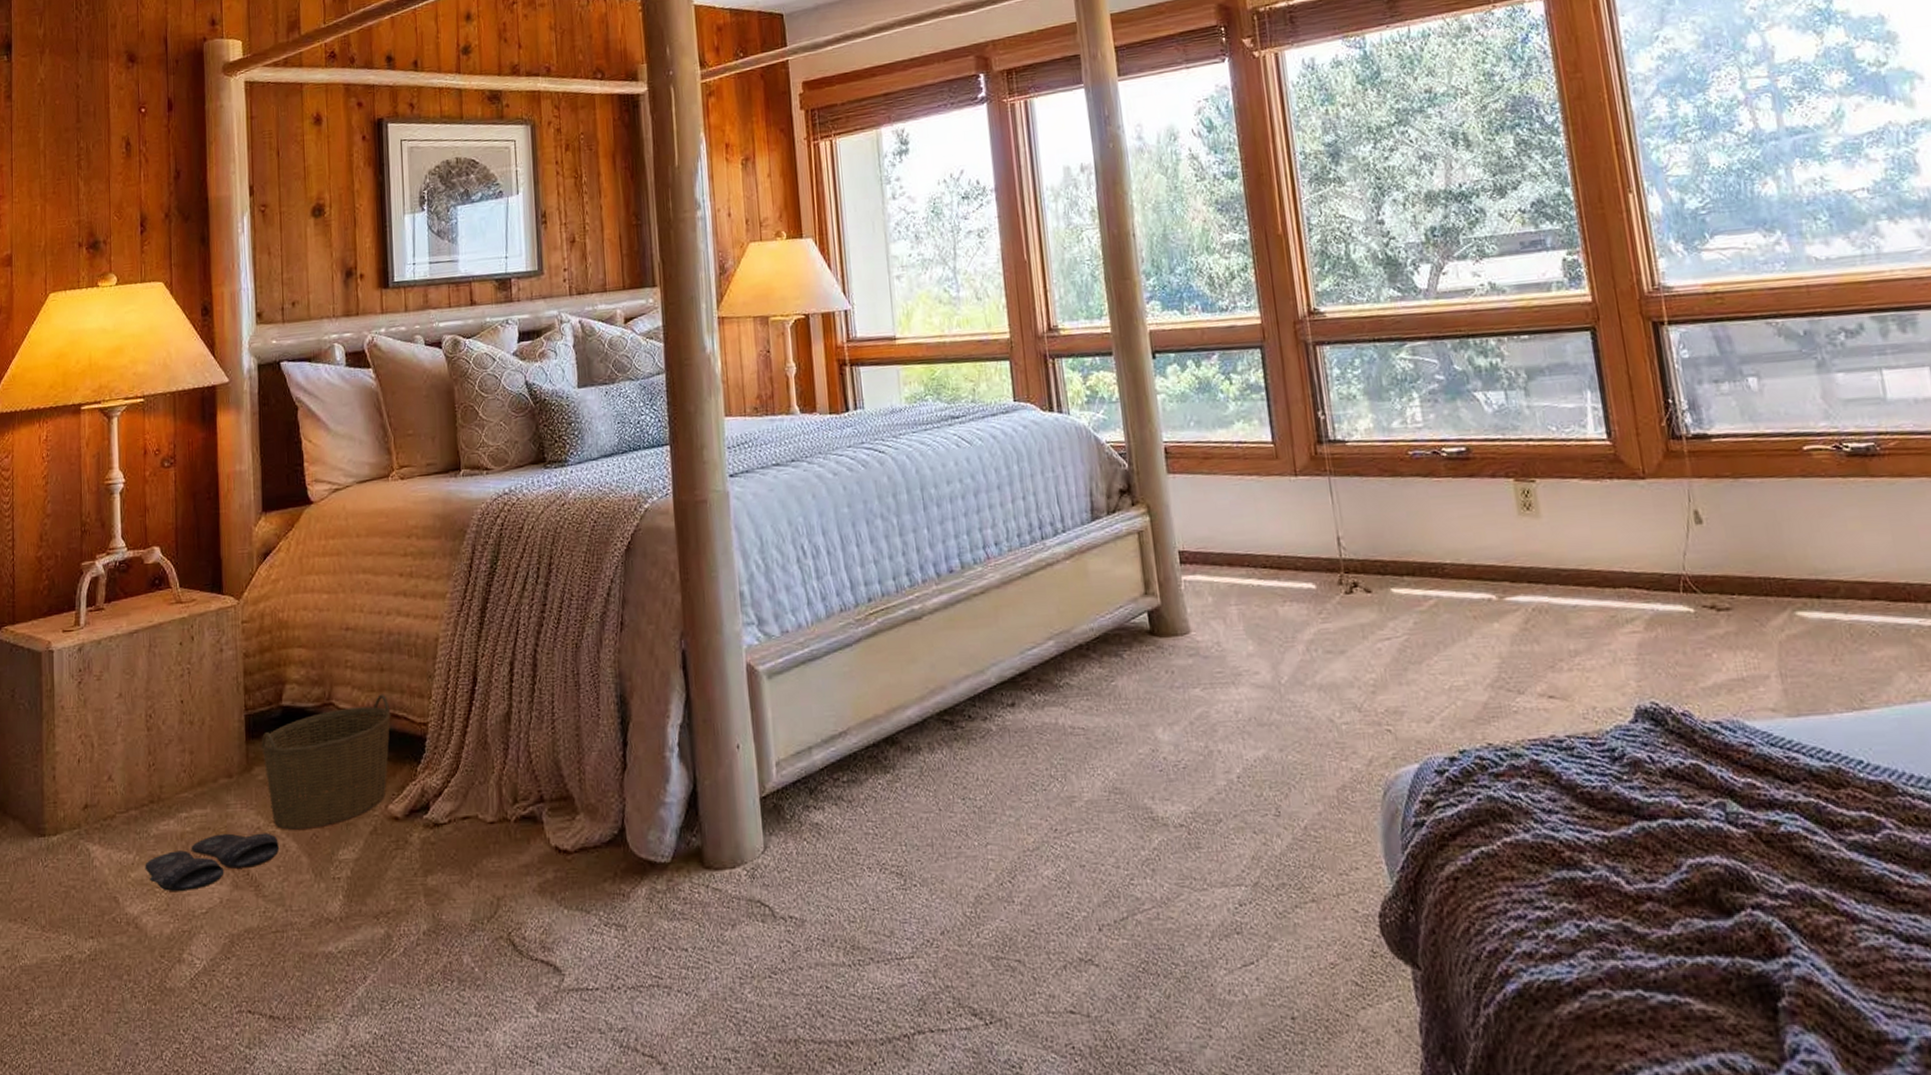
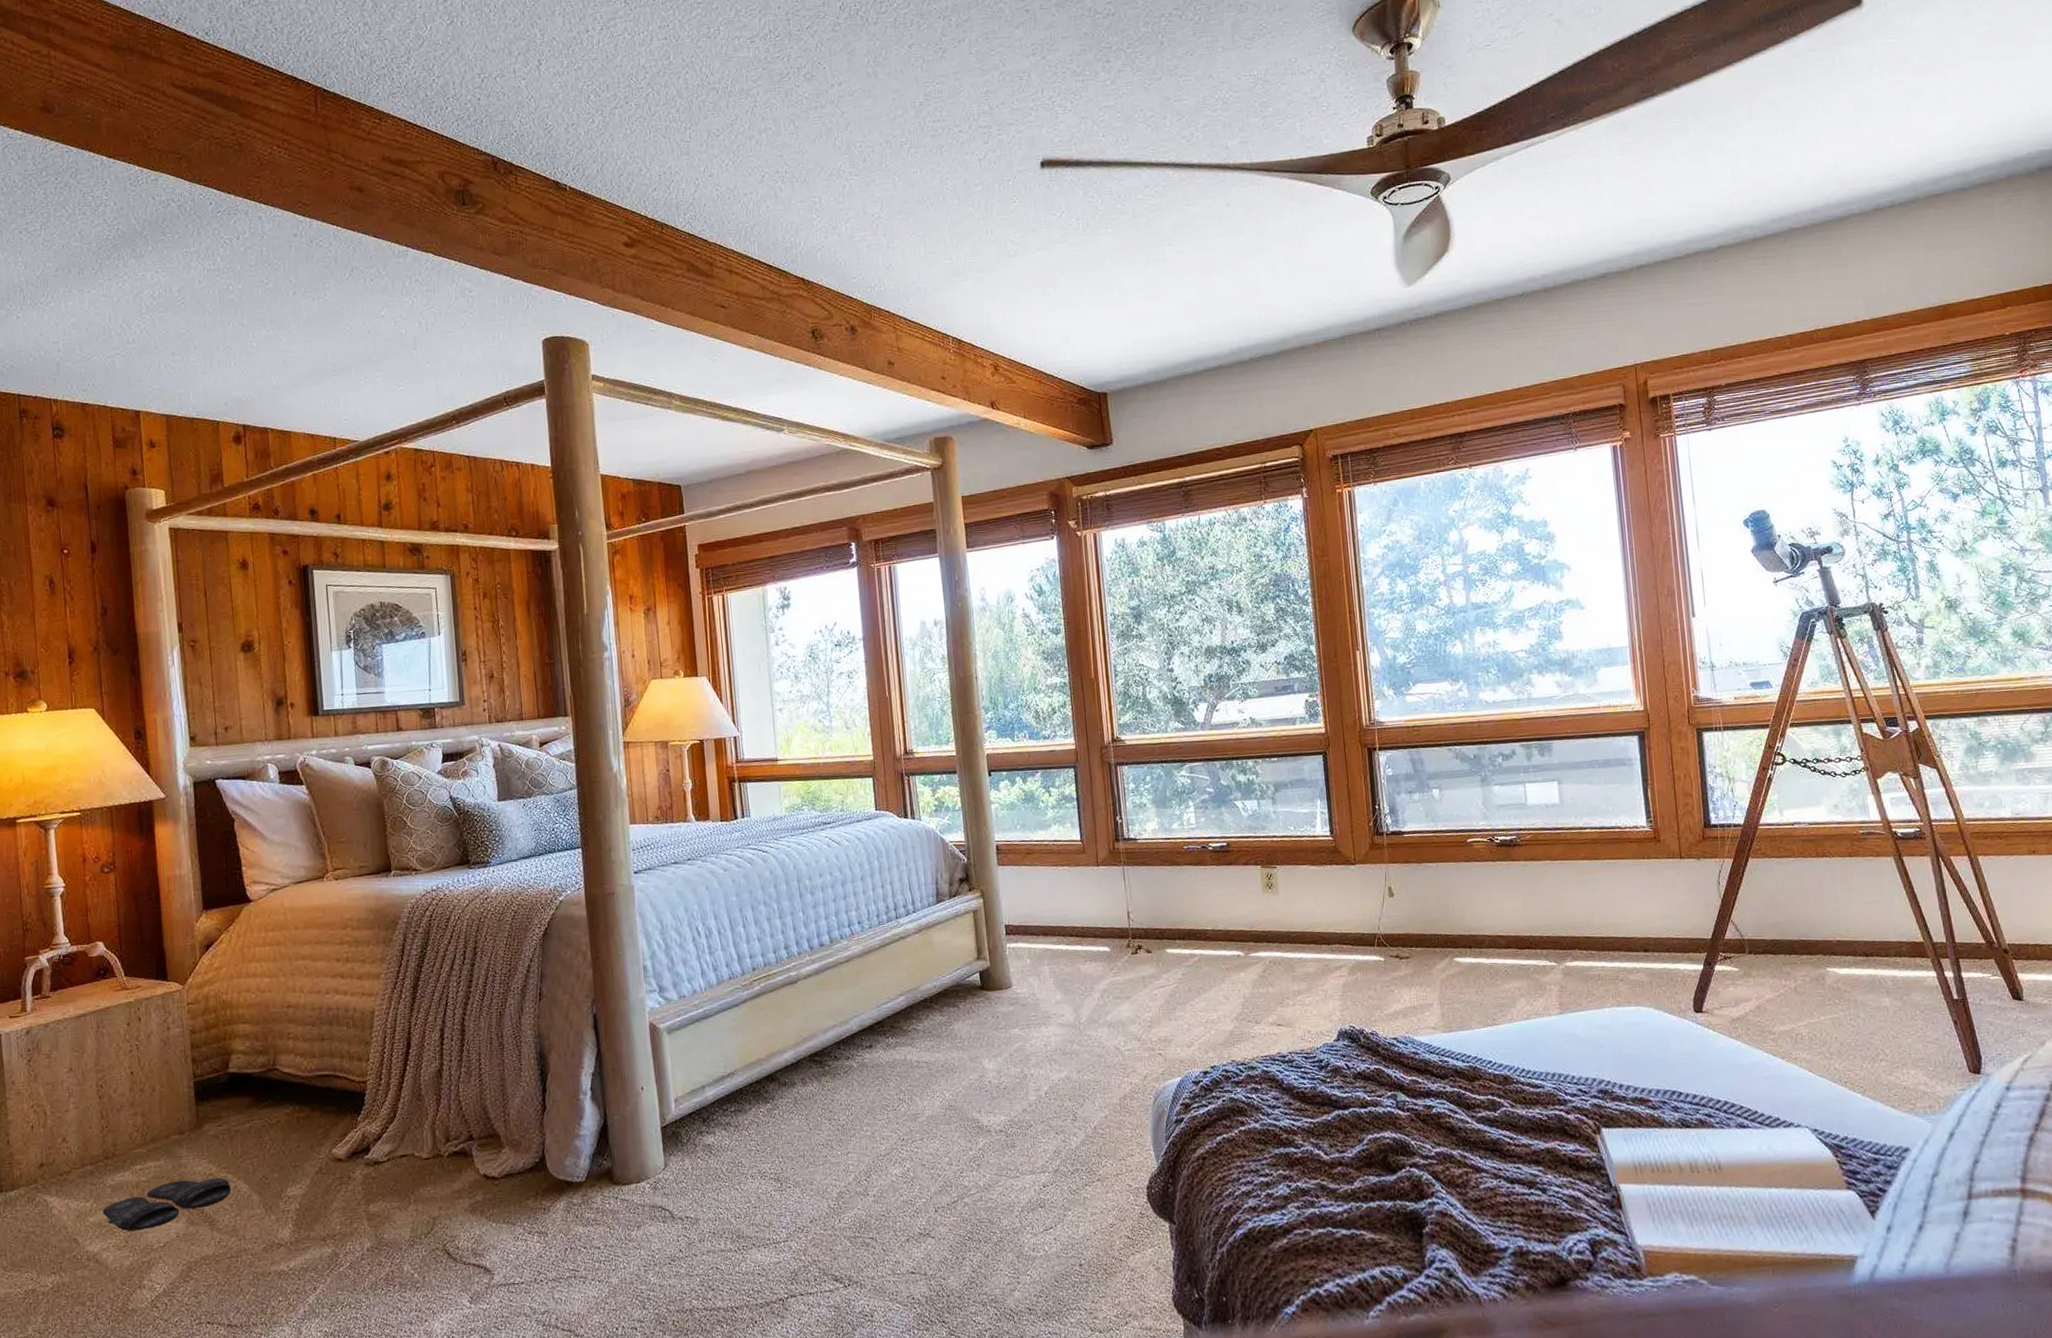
basket: present [261,694,391,830] -> none [210,1059,332,1175]

